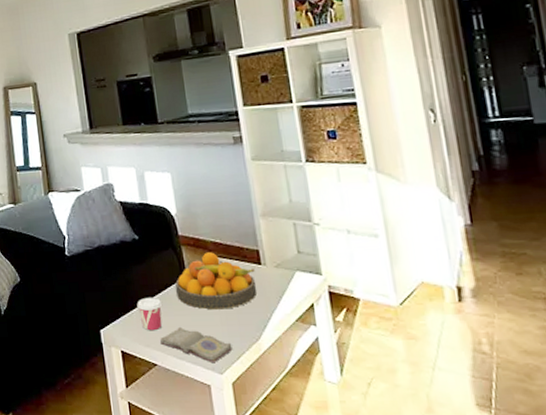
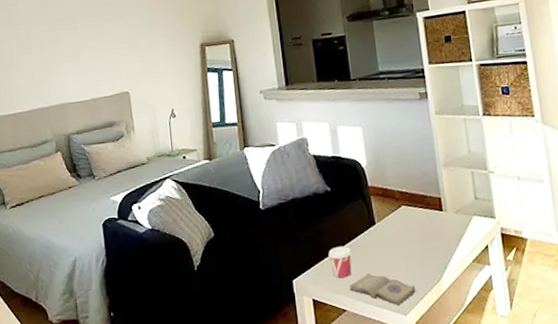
fruit bowl: present [175,252,256,310] -> none [365,201,438,256]

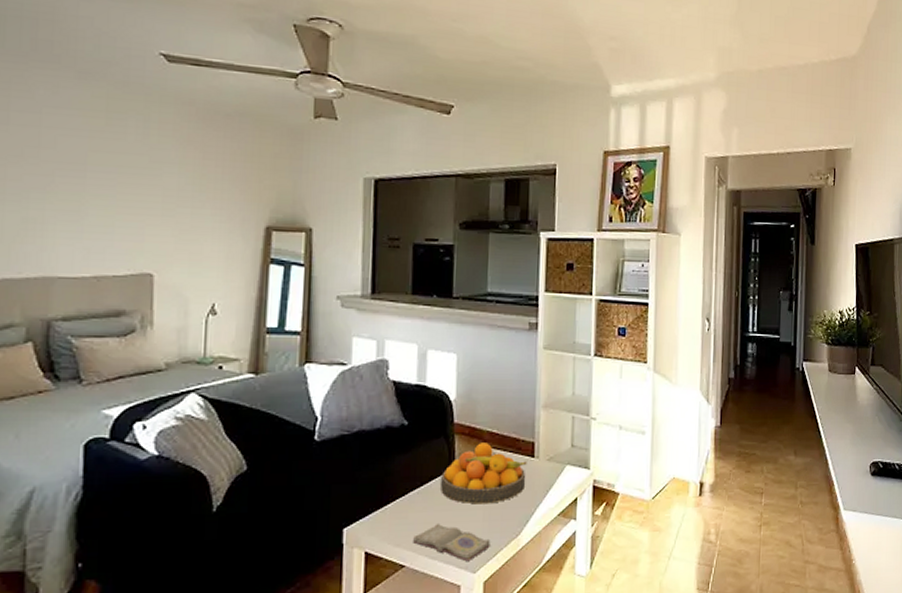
cup: present [328,246,353,279] -> none [393,491,423,529]
fruit bowl: none [365,201,438,256] -> present [441,443,527,505]

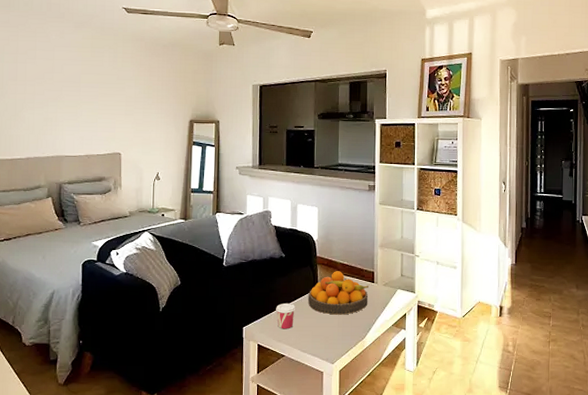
cup: none [393,491,423,529] -> present [276,304,296,329]
diary: present [413,523,491,562] -> none [290,326,344,356]

